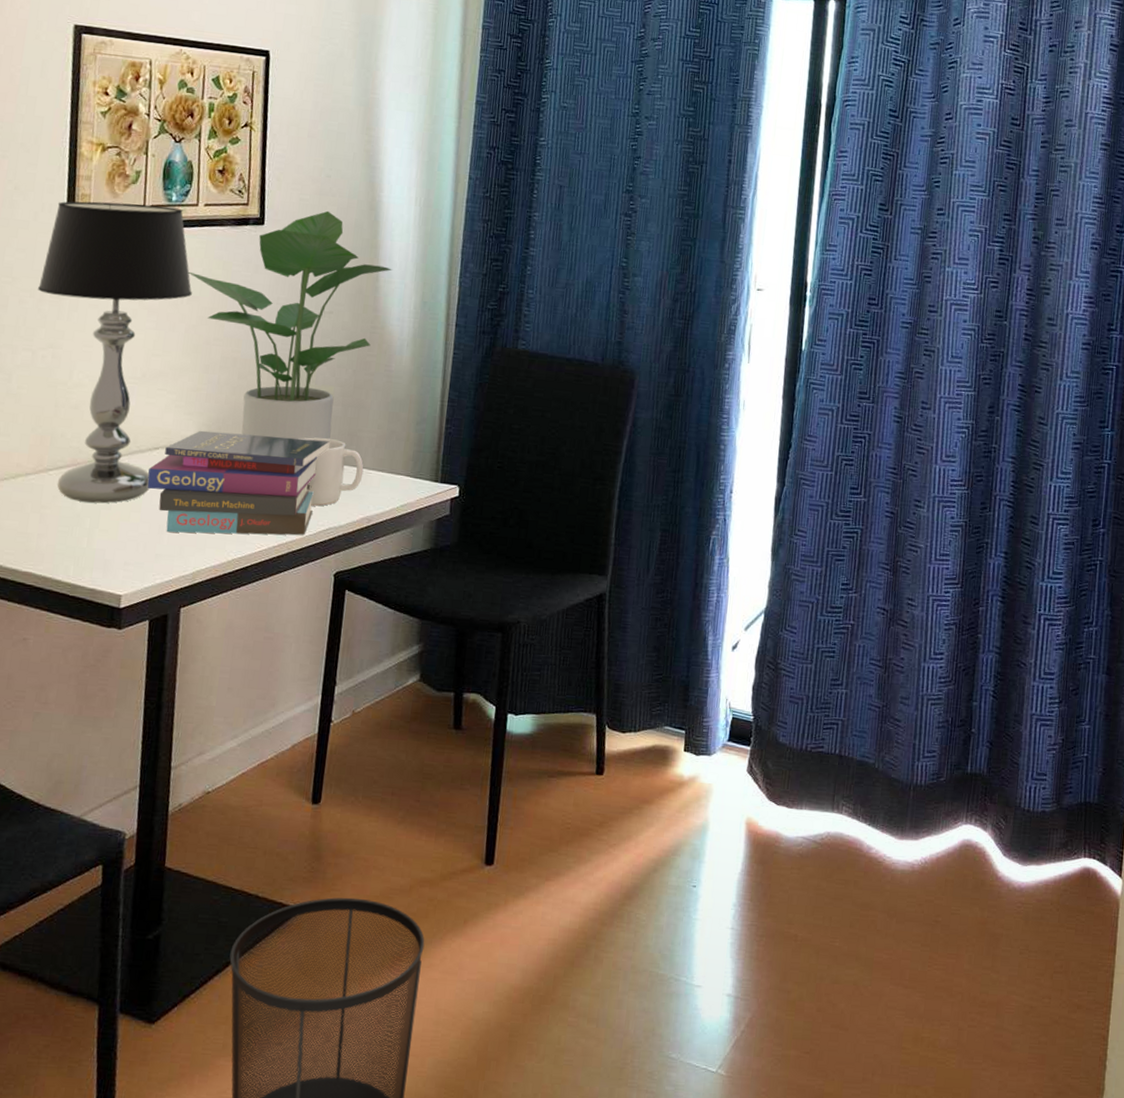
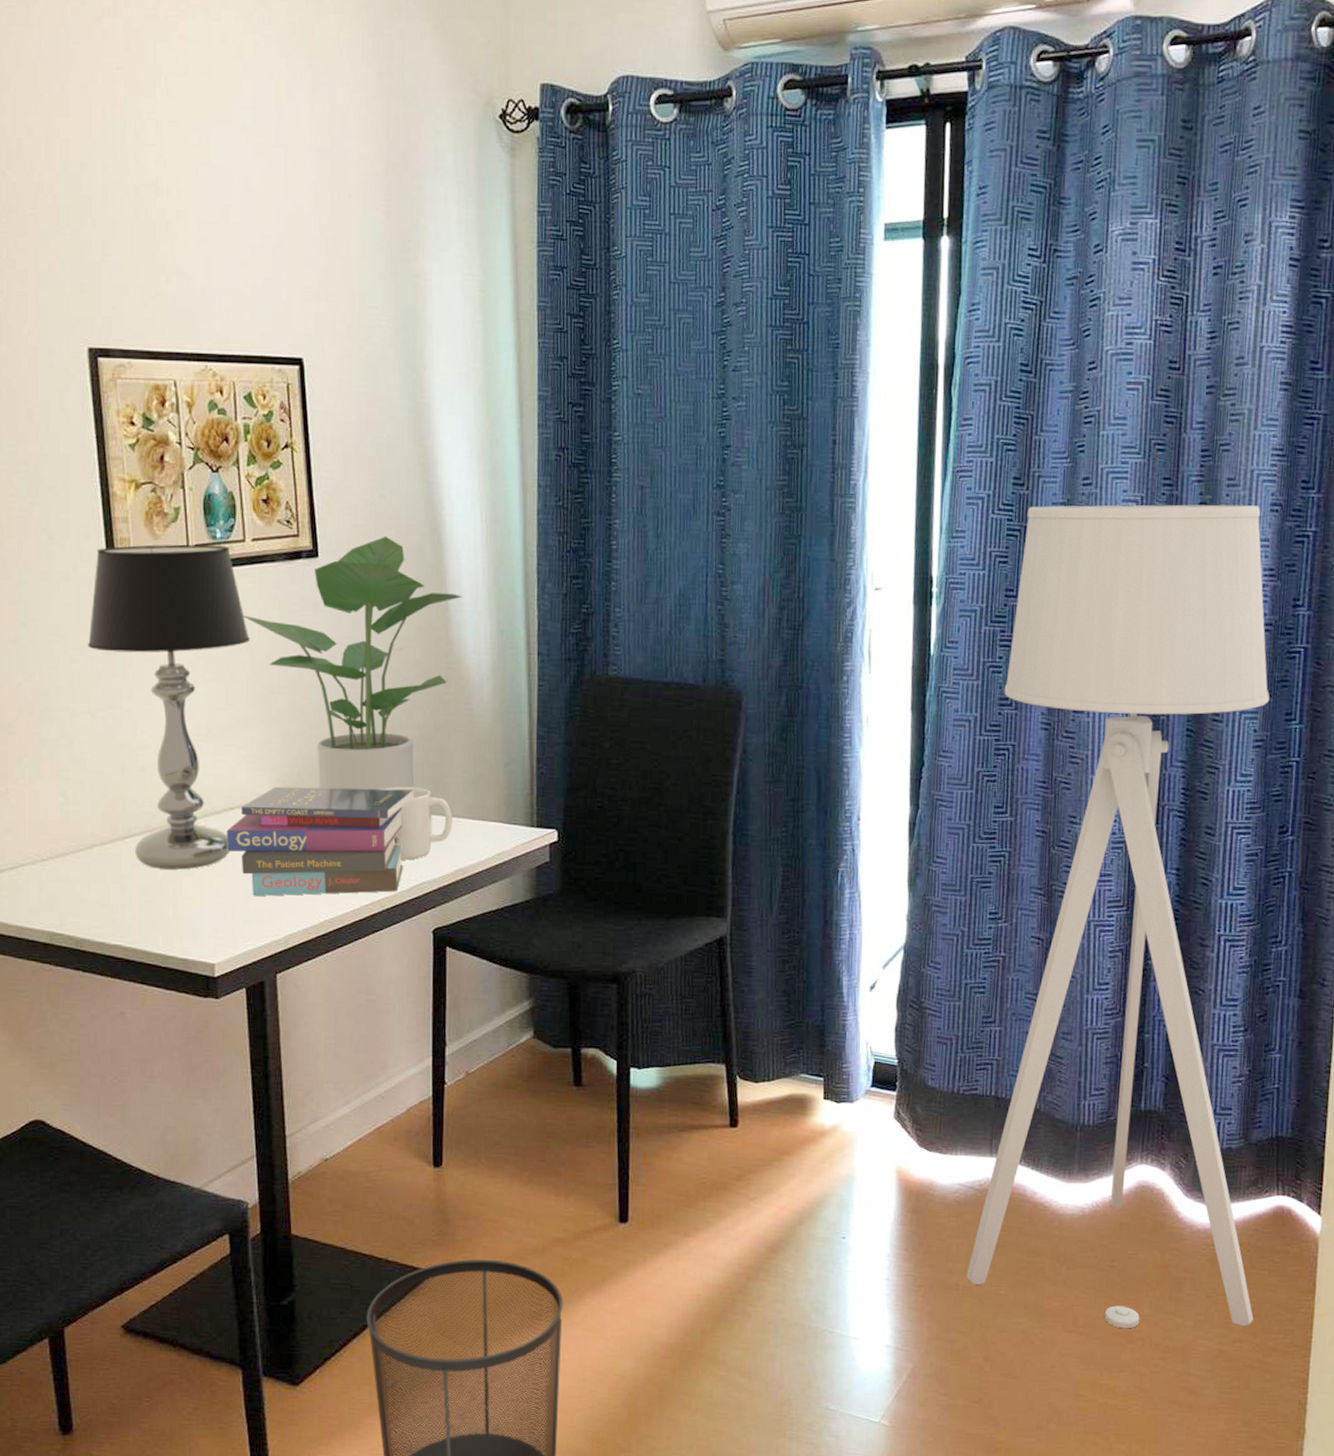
floor lamp: none [804,229,1087,983] -> present [966,504,1269,1329]

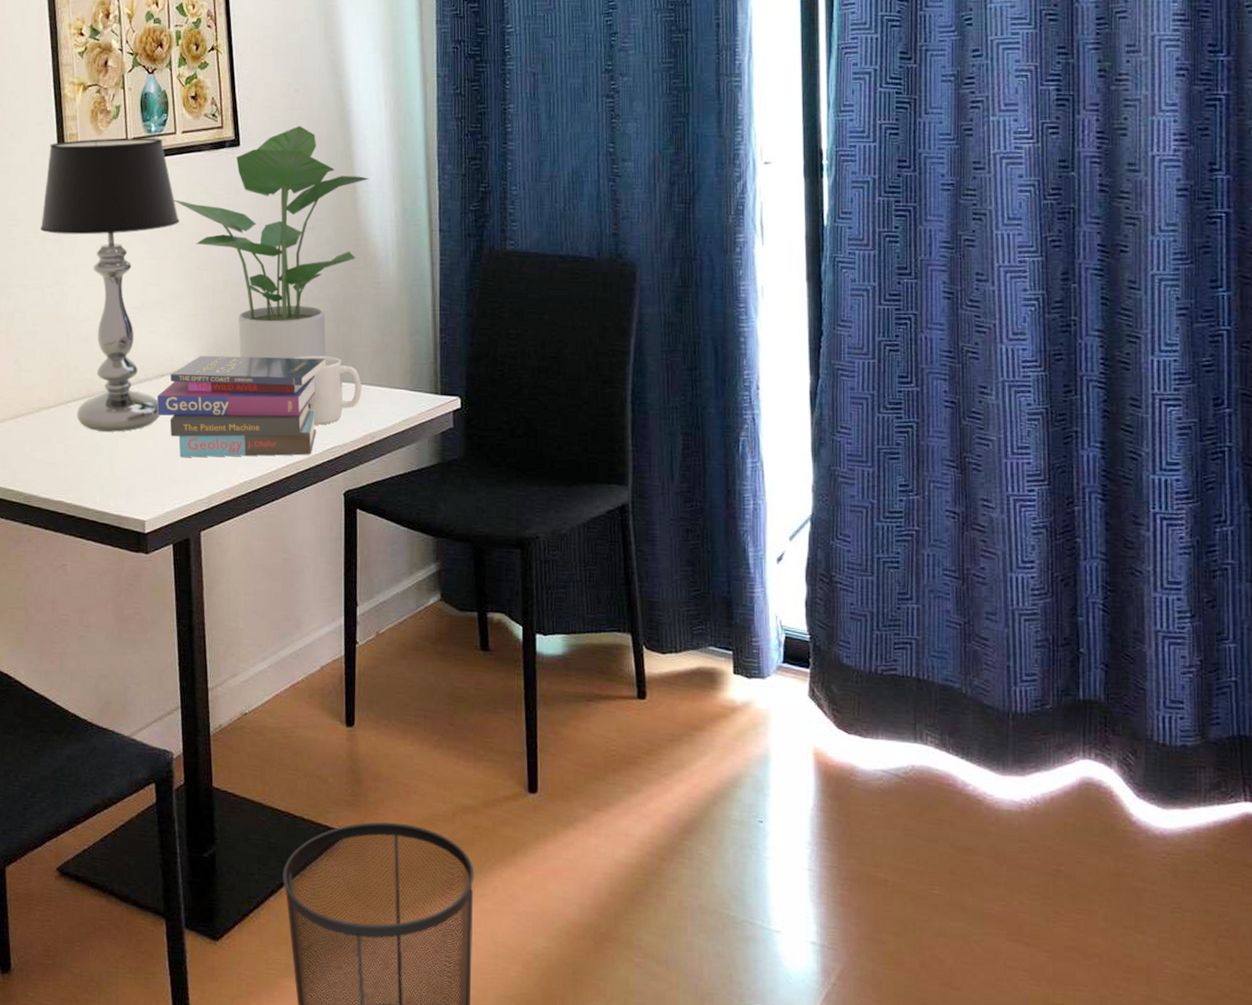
floor lamp: present [966,504,1269,1329] -> none [895,71,1228,949]

